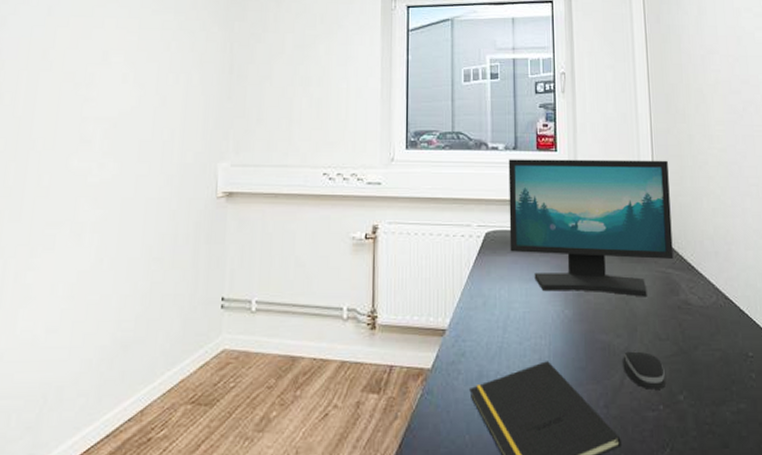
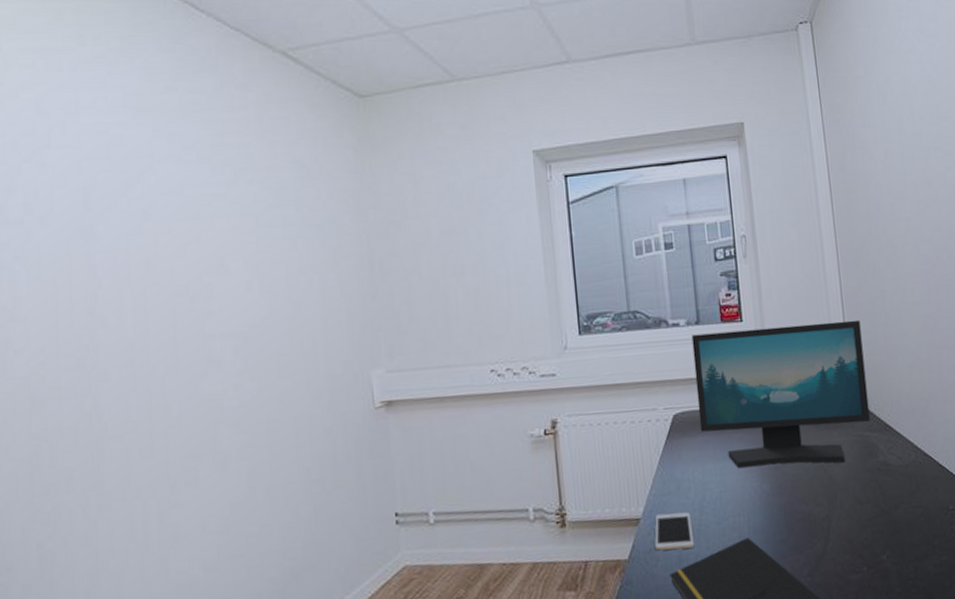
cell phone: none [458,327,496,365] -> present [655,511,695,551]
computer mouse: present [623,350,665,389] -> none [824,516,868,554]

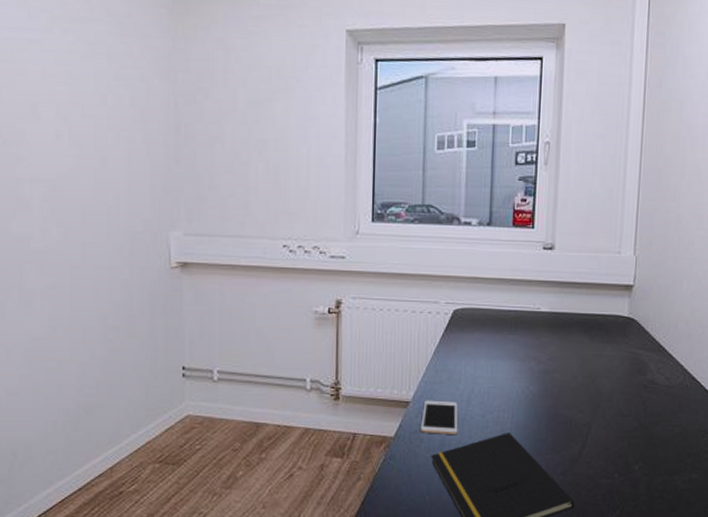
computer monitor: present [691,319,870,469] -> none [478,235,651,376]

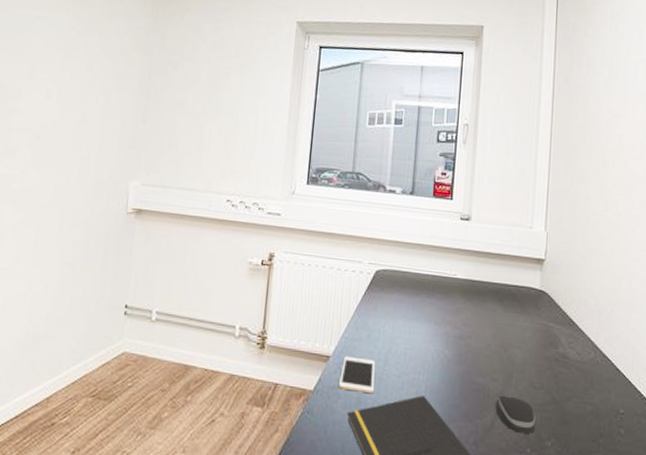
computer mouse: none [583,424,623,460] -> present [495,394,536,434]

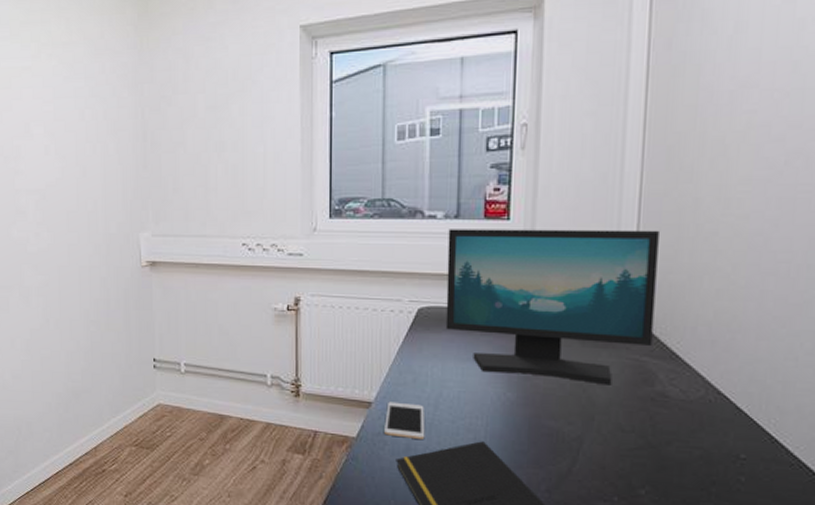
computer monitor: none [397,203,561,347] -> present [445,229,659,386]
computer mouse: present [495,394,536,434] -> none [573,439,625,481]

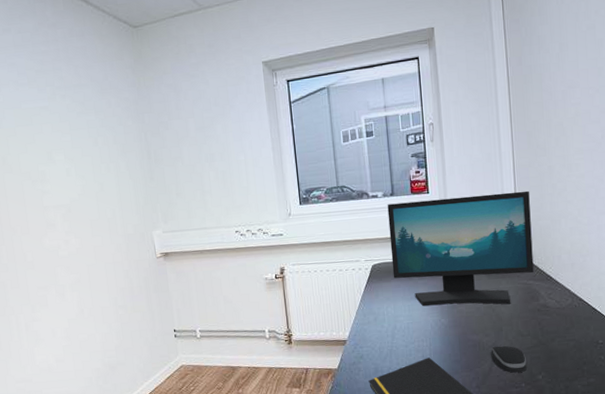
cell phone: present [384,401,425,439] -> none [357,337,388,364]
computer mouse: none [573,439,625,481] -> present [491,344,527,373]

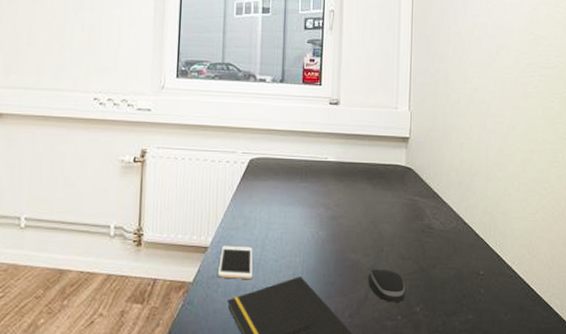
cell phone: none [357,337,388,364] -> present [218,245,253,279]
computer monitor: present [387,190,534,307] -> none [271,91,423,221]

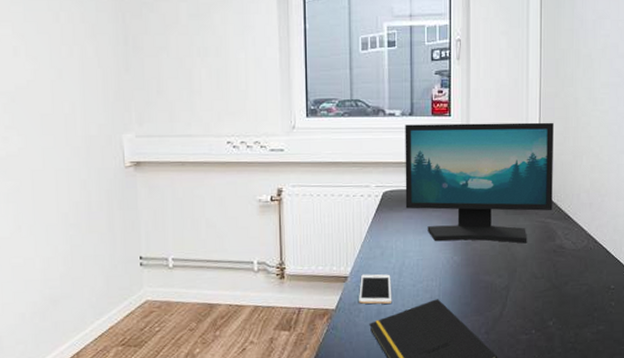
computer monitor: none [271,91,423,221] -> present [405,122,553,244]
computer mouse: present [368,267,405,302] -> none [503,287,538,318]

